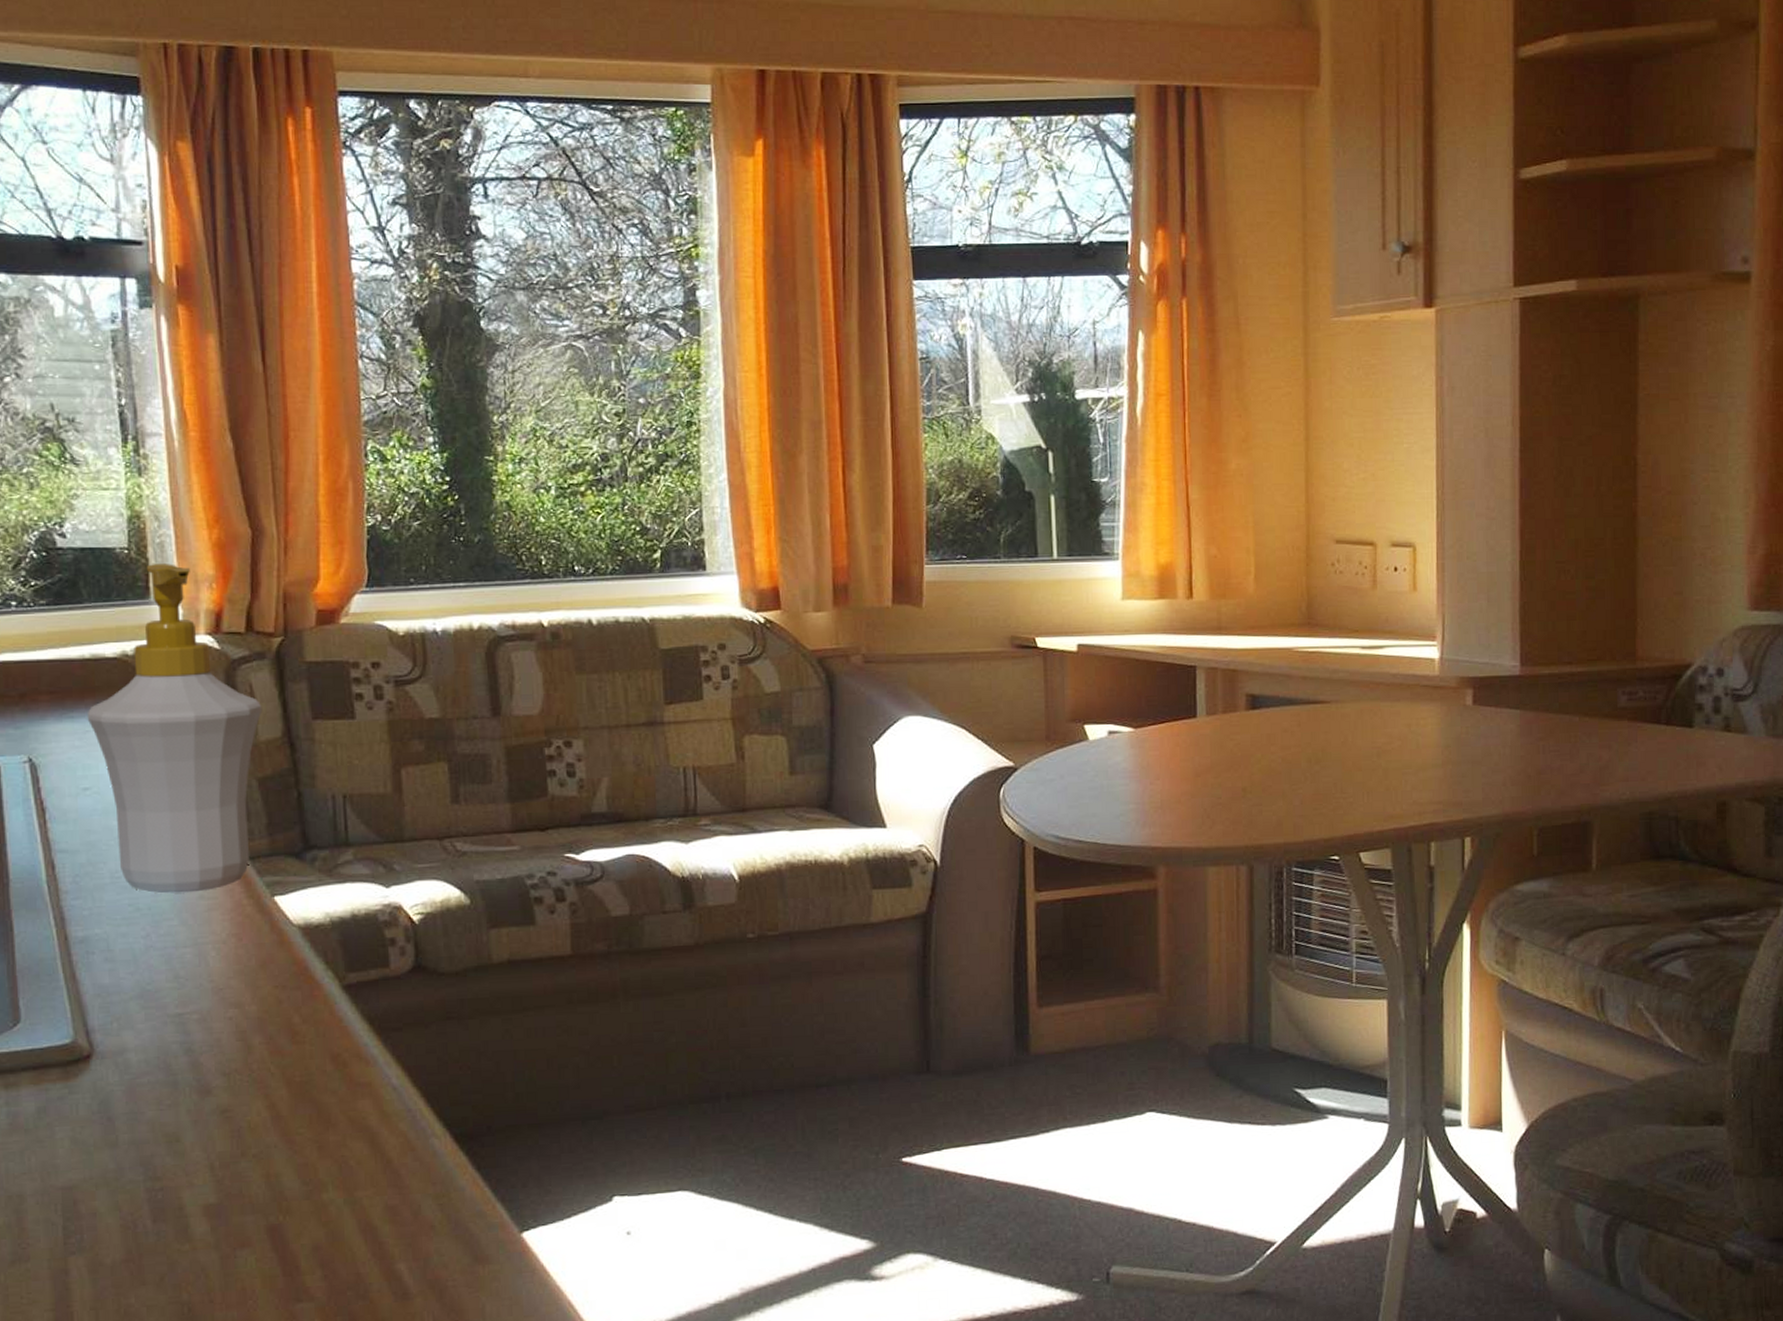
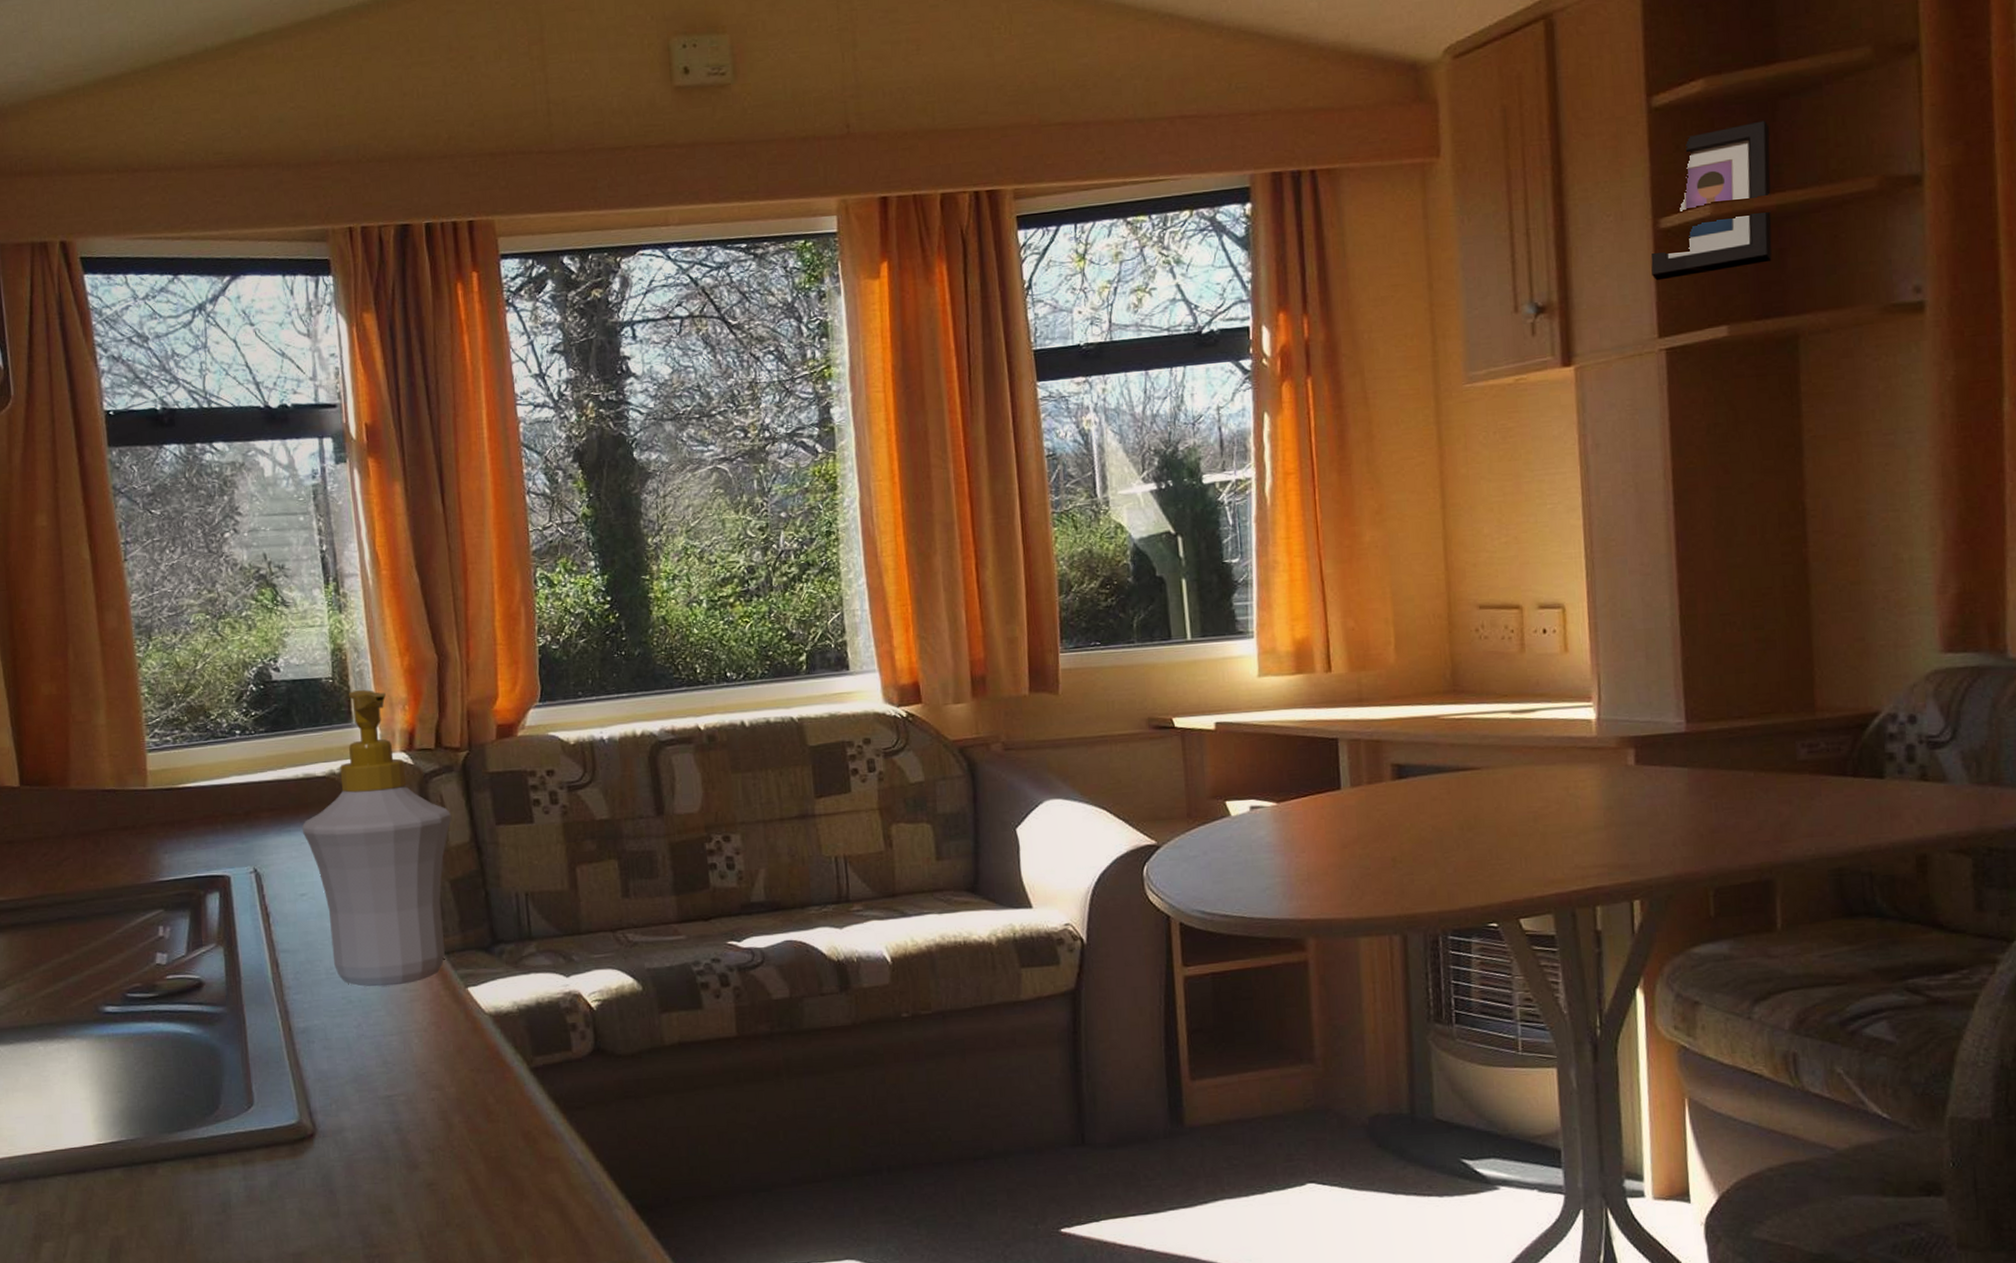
picture frame: none [1510,82,1624,230] -> present [1650,120,1772,281]

